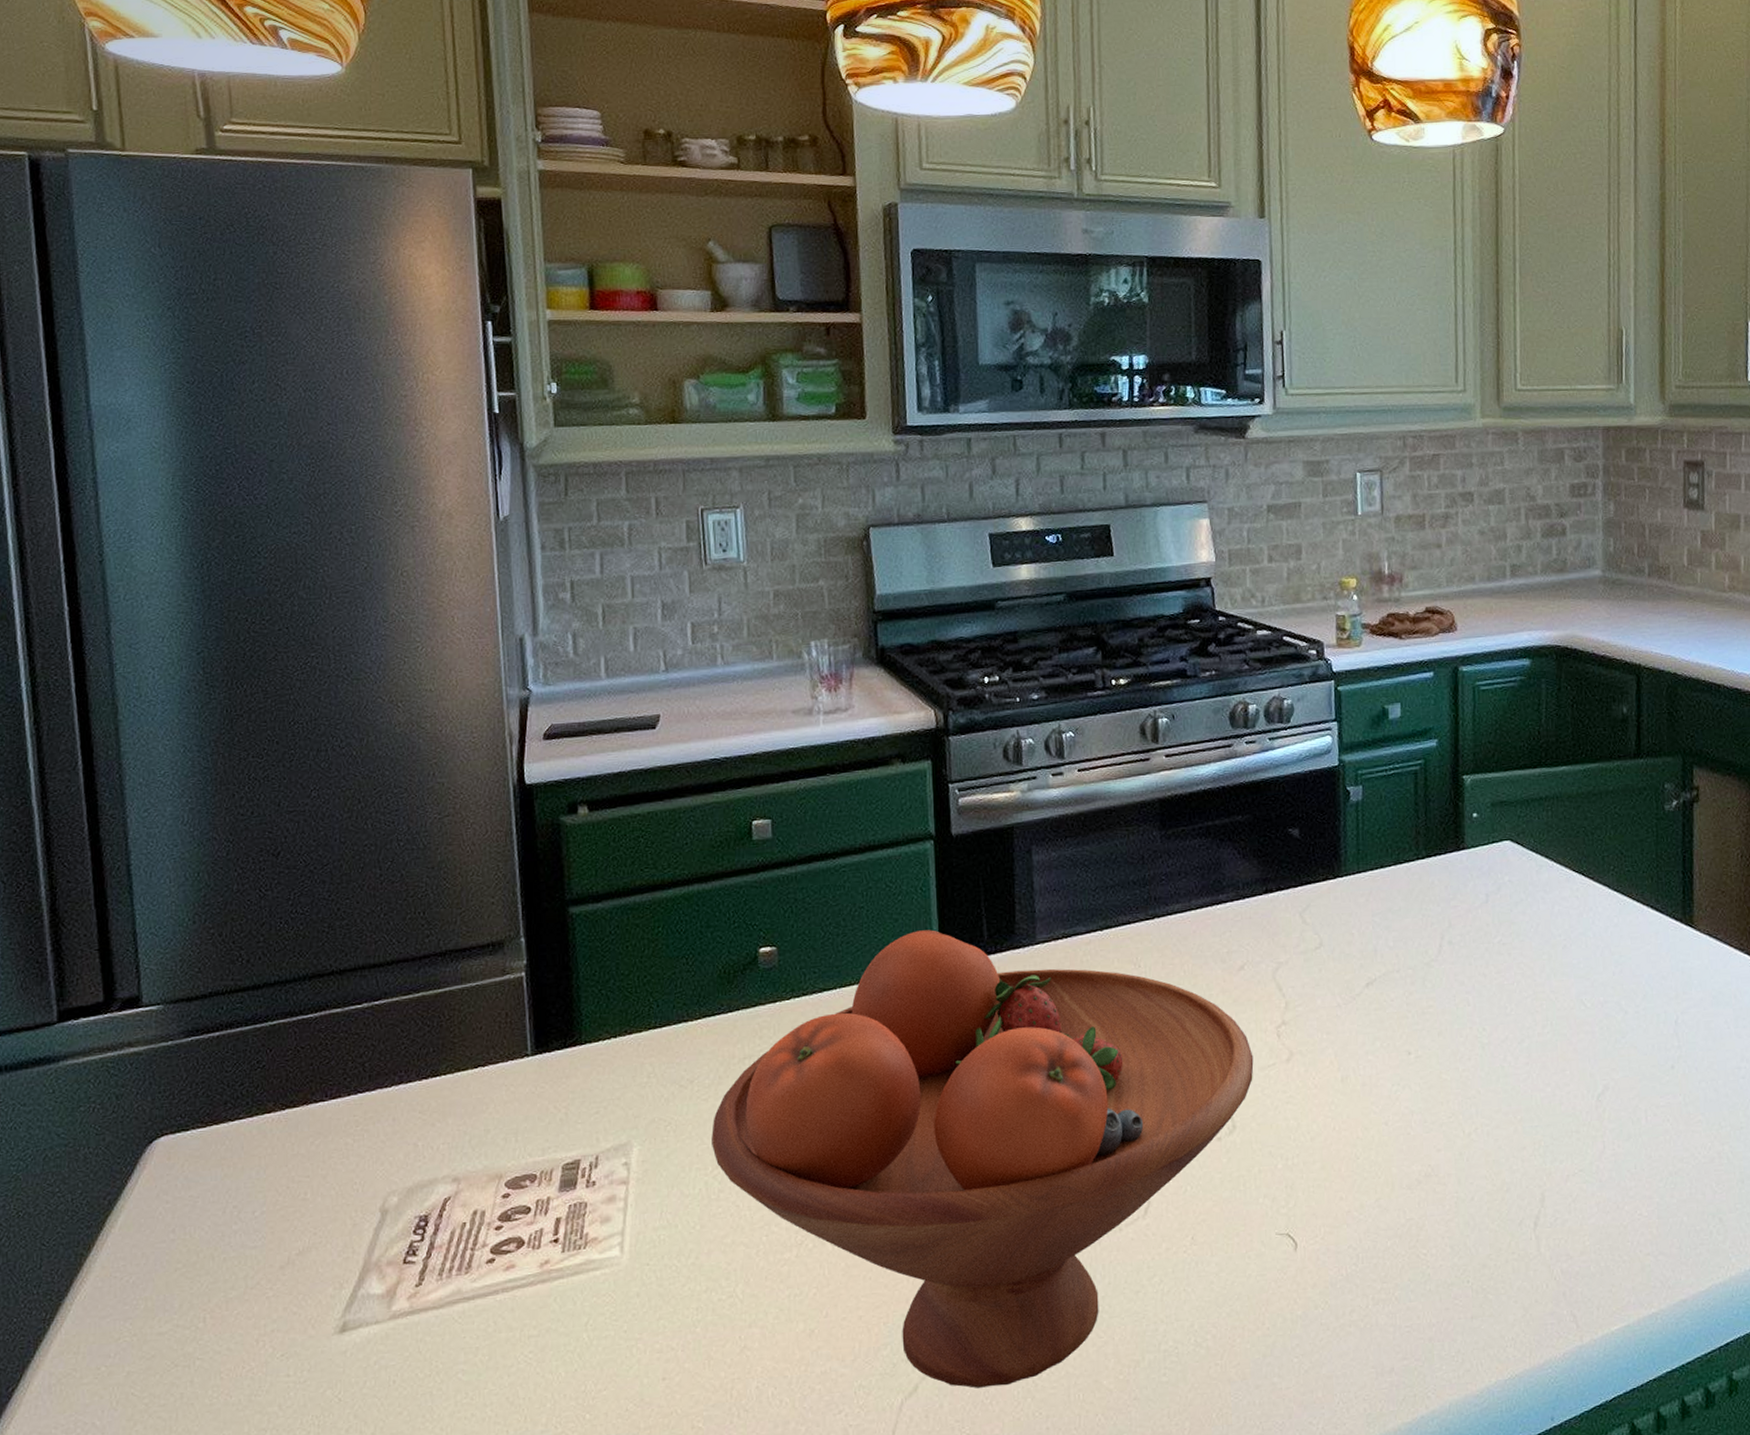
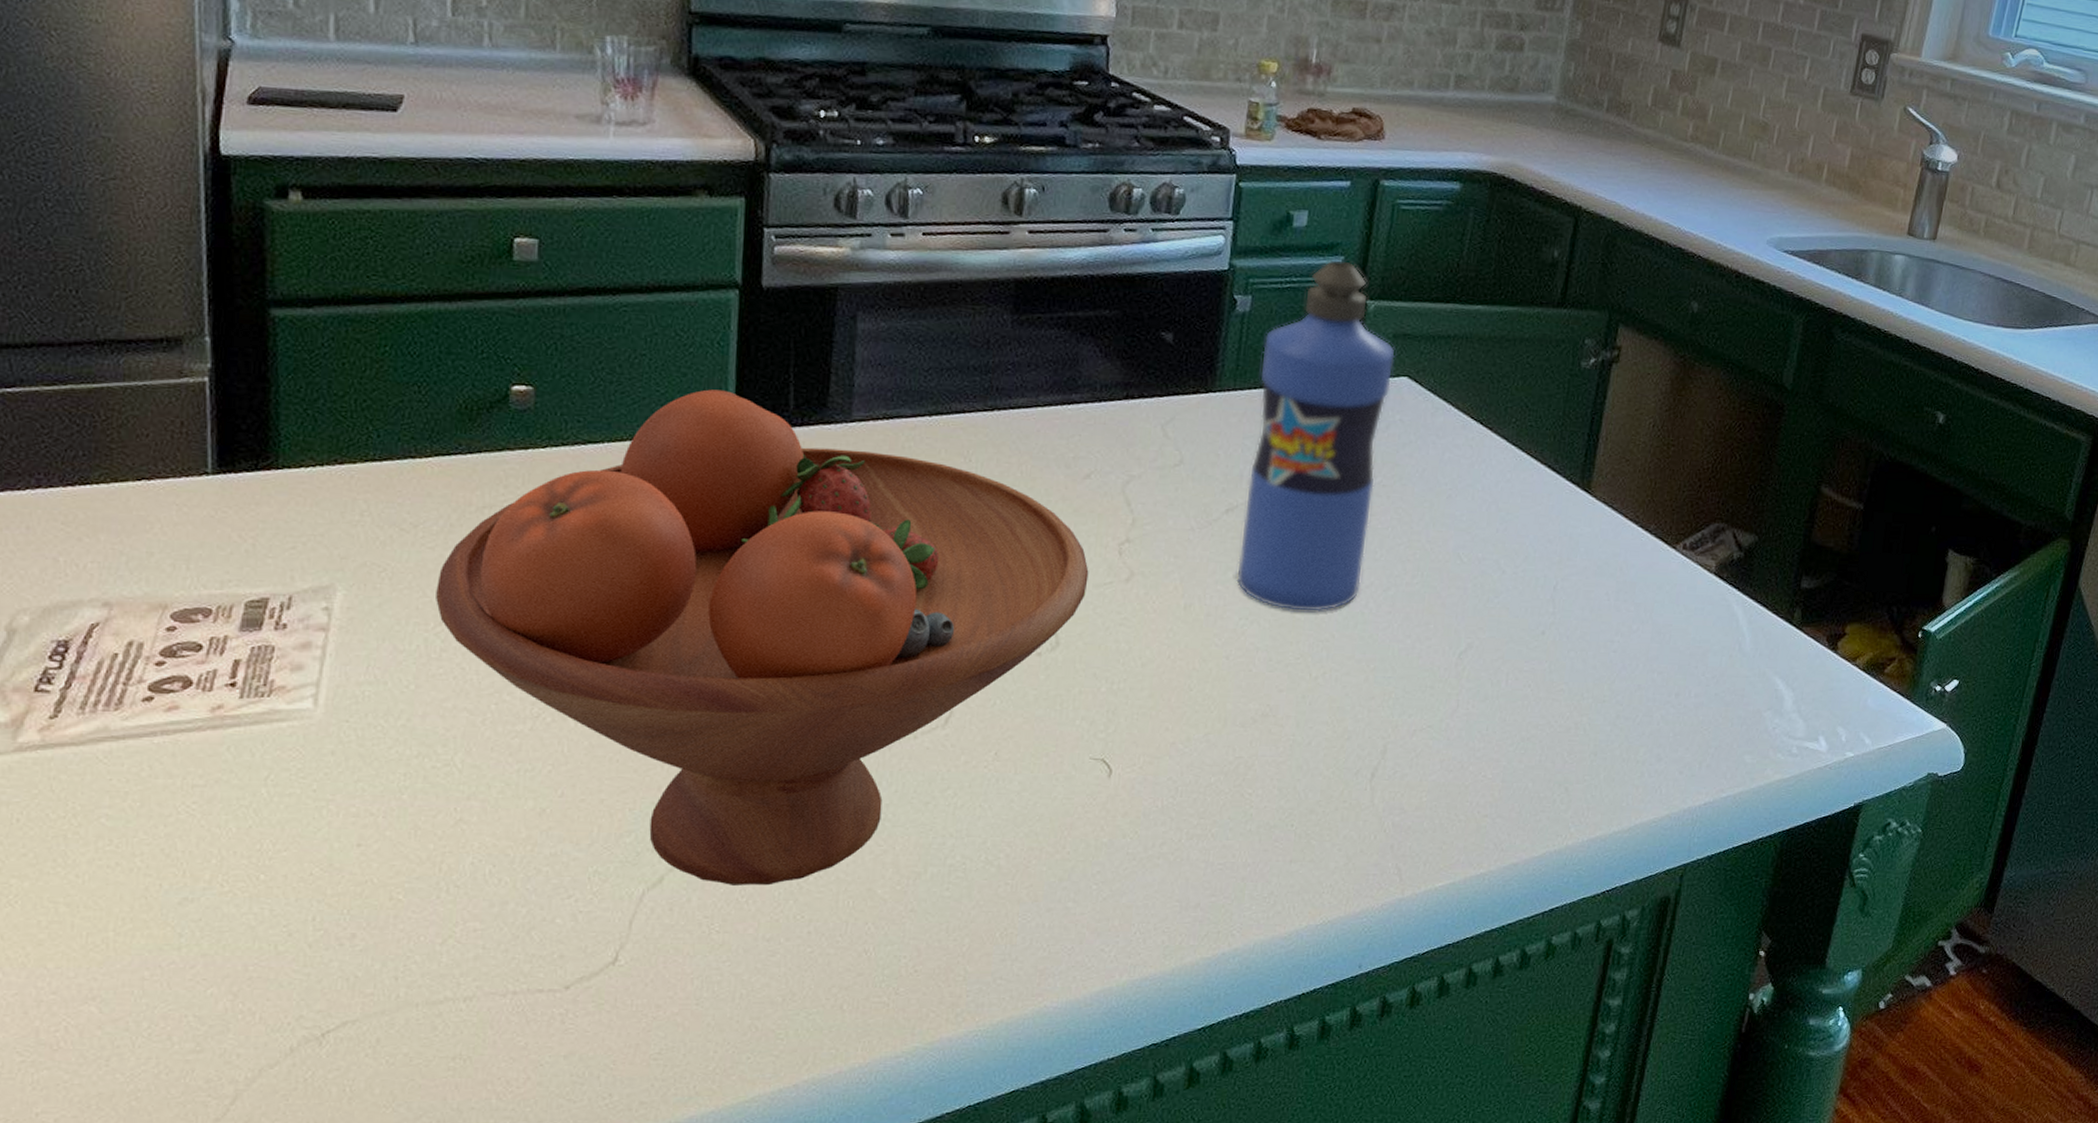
water bottle: none [1378,742,1497,1073] -> present [1236,258,1395,613]

